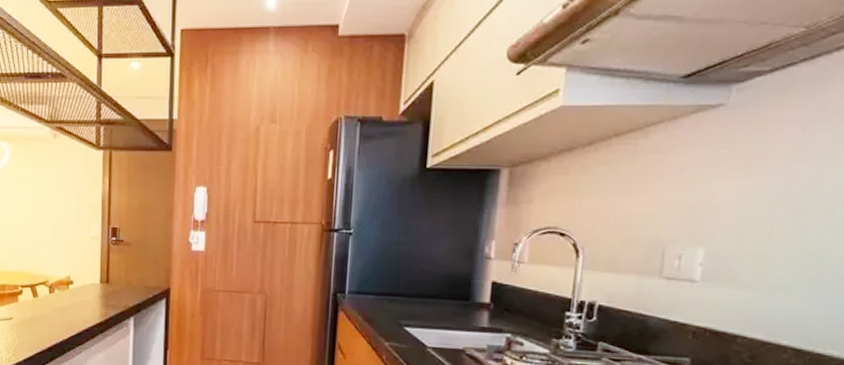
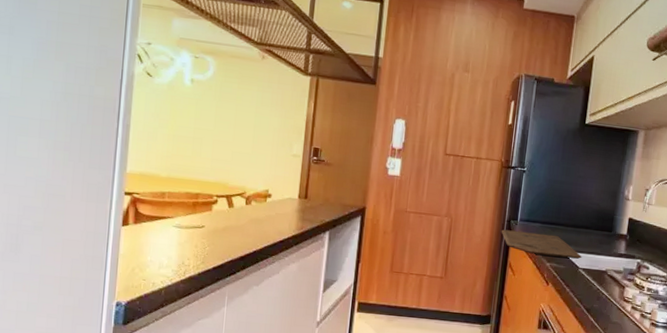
cutting board: none [325,305,431,336] -> present [501,229,582,259]

